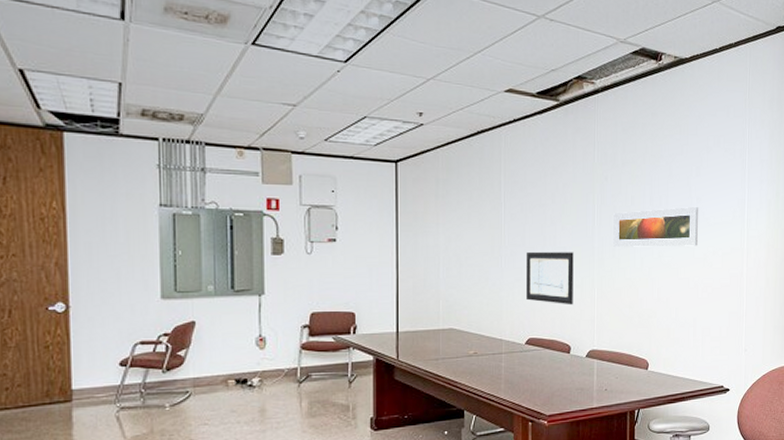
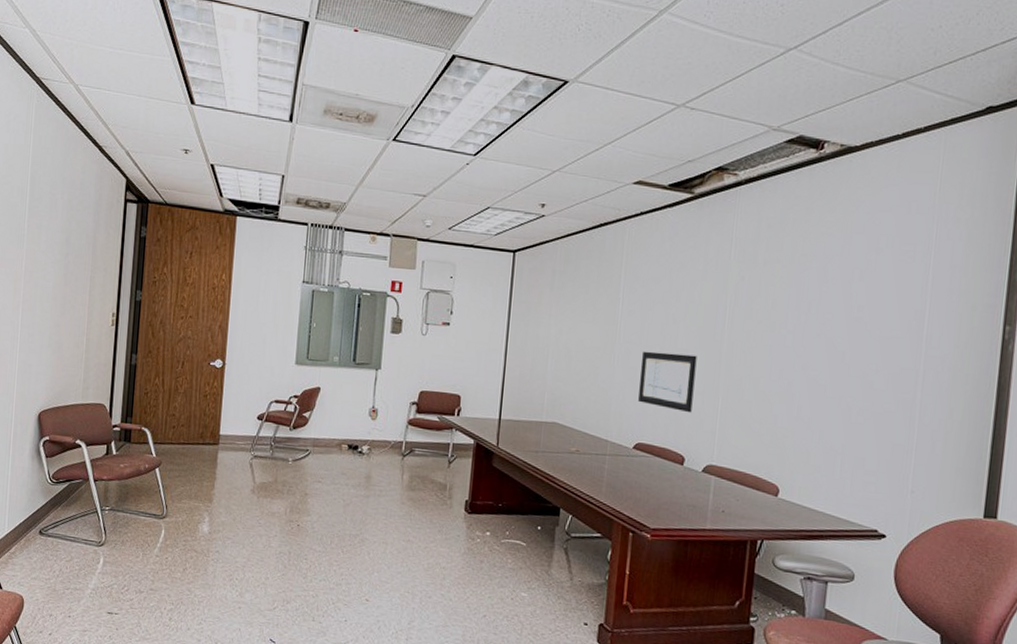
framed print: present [613,206,698,247] -> none [745,315,859,362]

